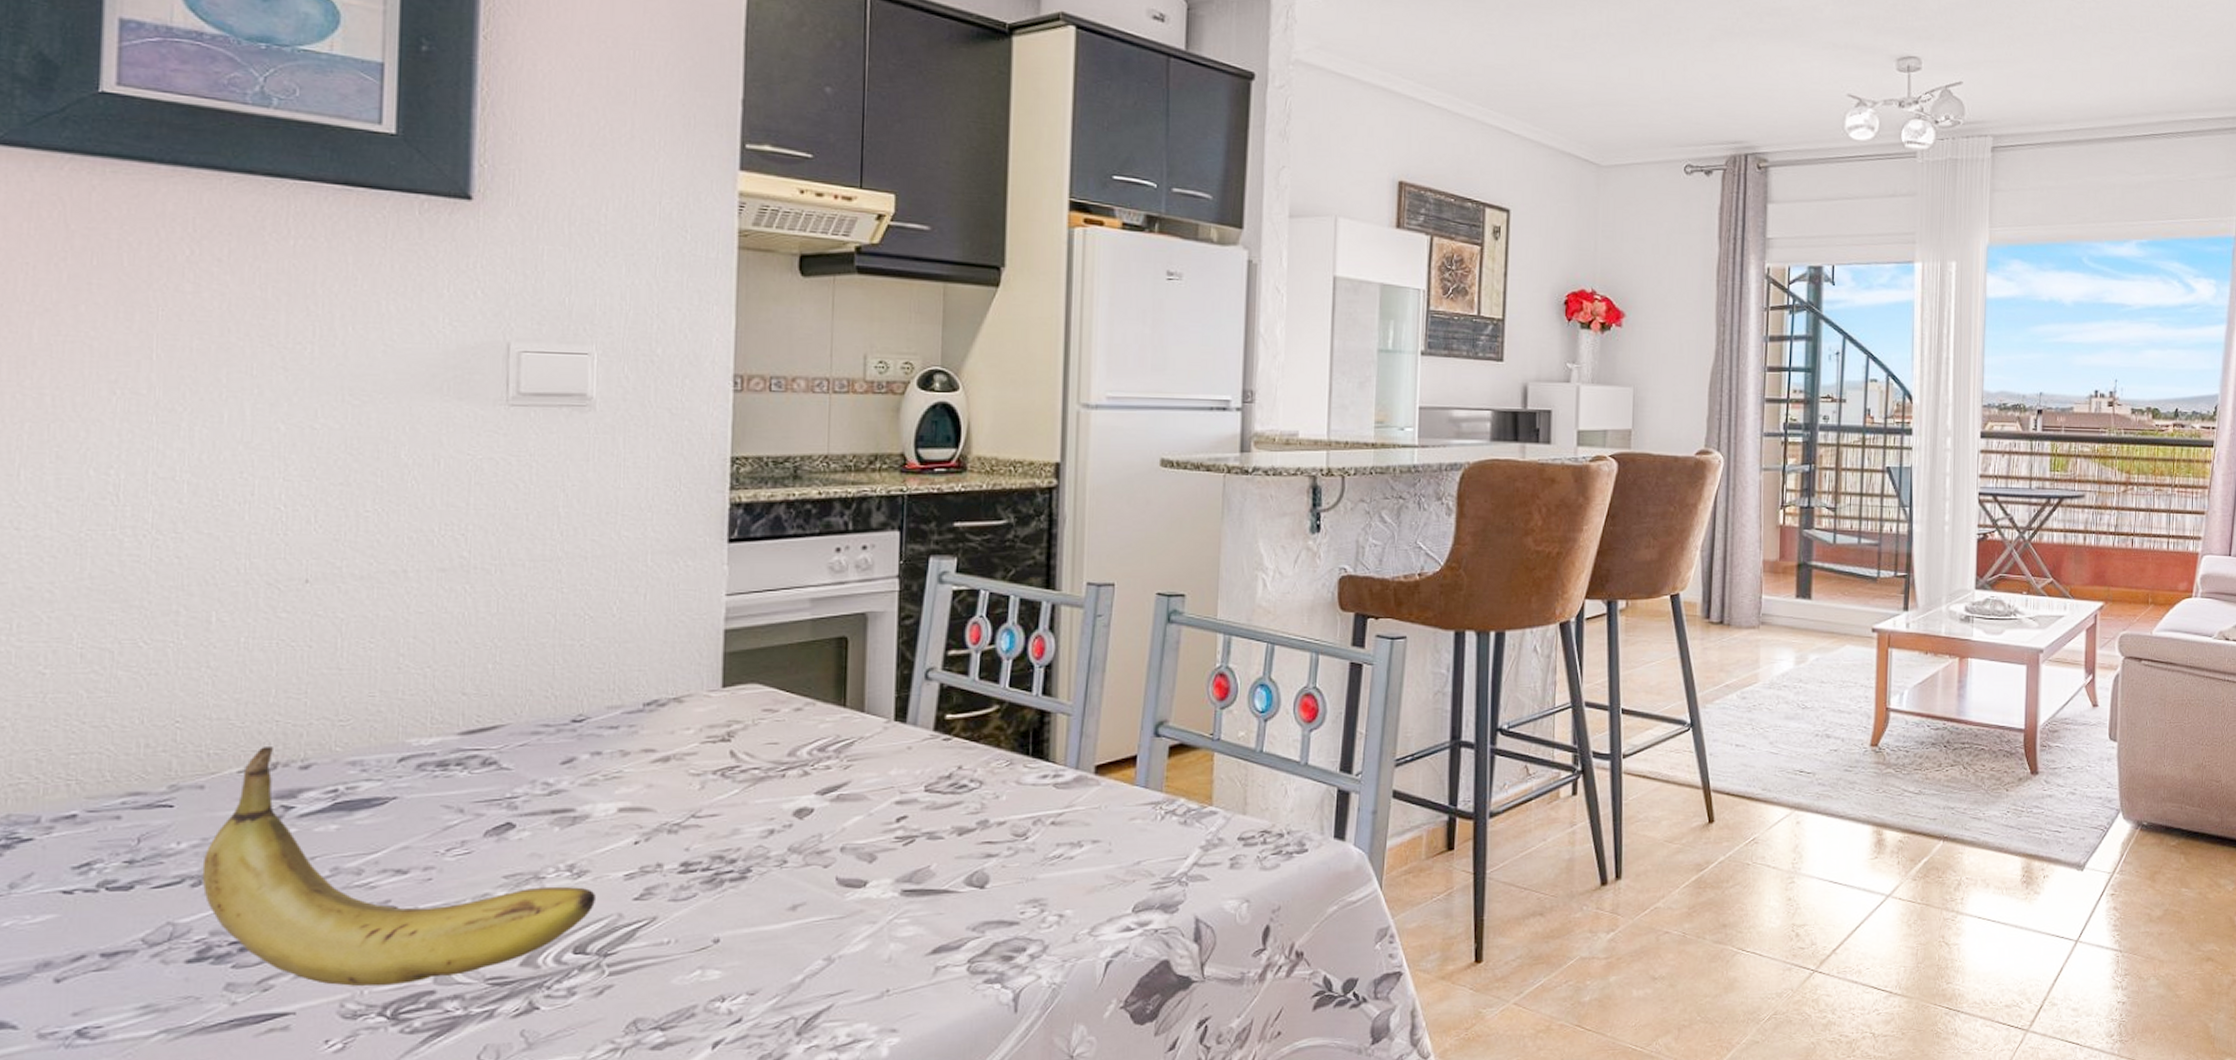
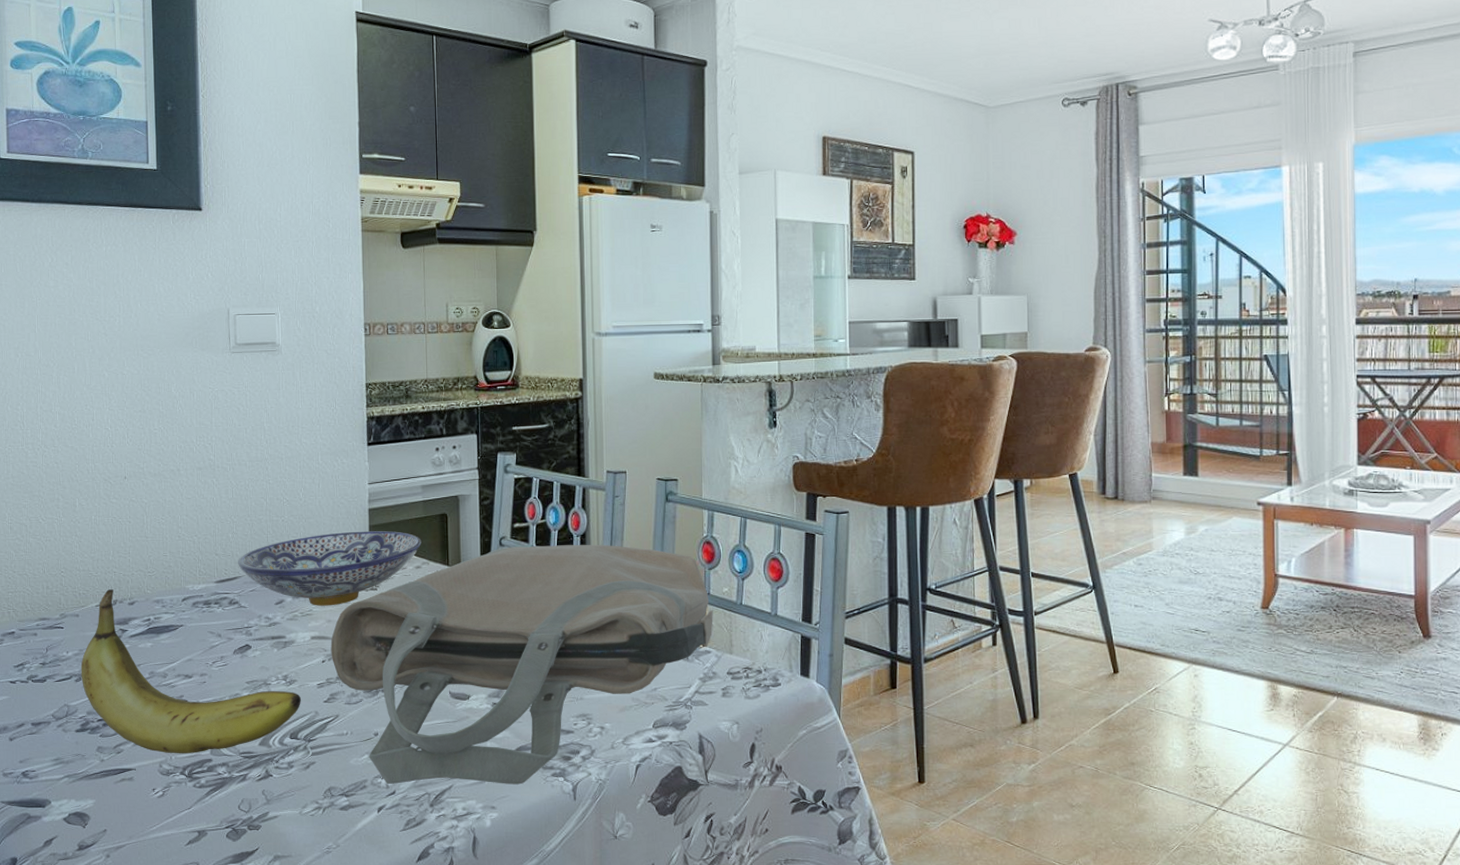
bowl: none [499,660,806,765] -> present [237,531,422,606]
tote bag: none [649,678,1224,1008] -> present [330,545,713,785]

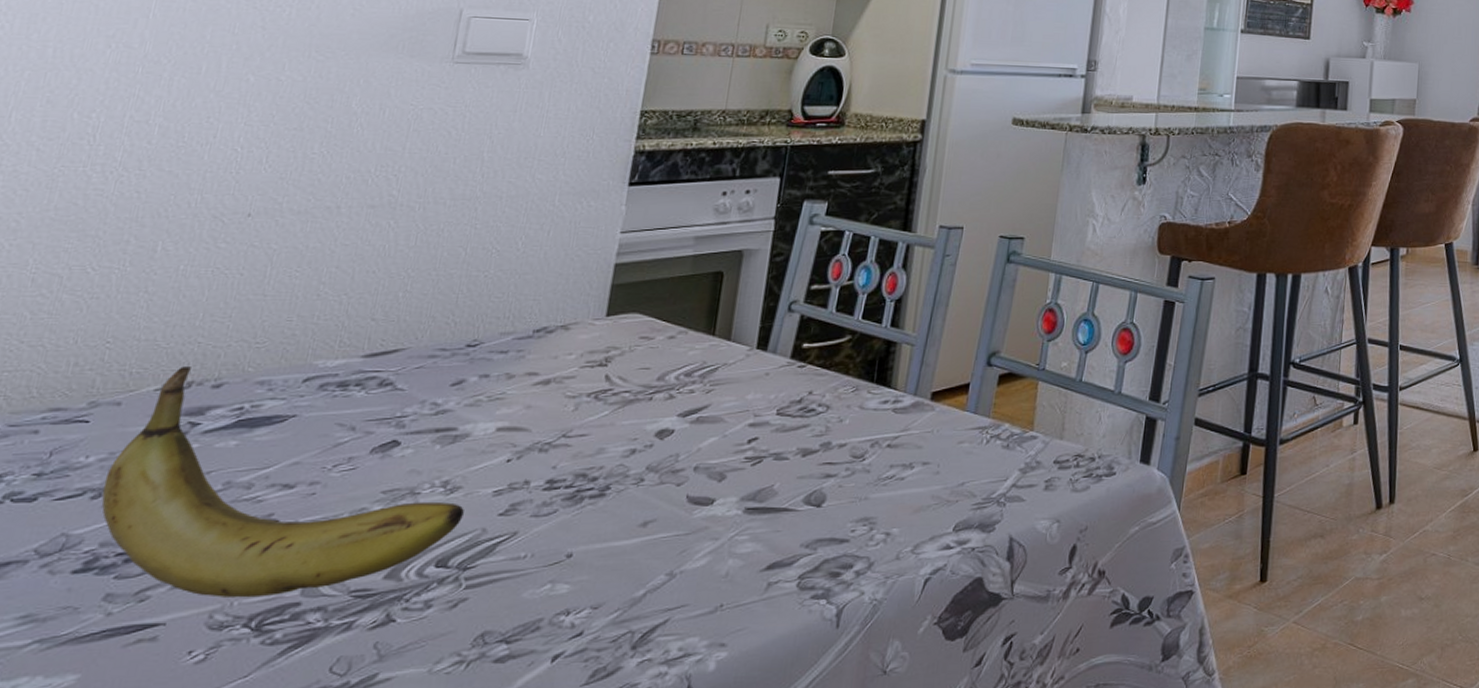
bowl: present [237,531,422,606] -> none [403,291,683,387]
tote bag: present [330,545,713,785] -> none [521,311,1047,622]

